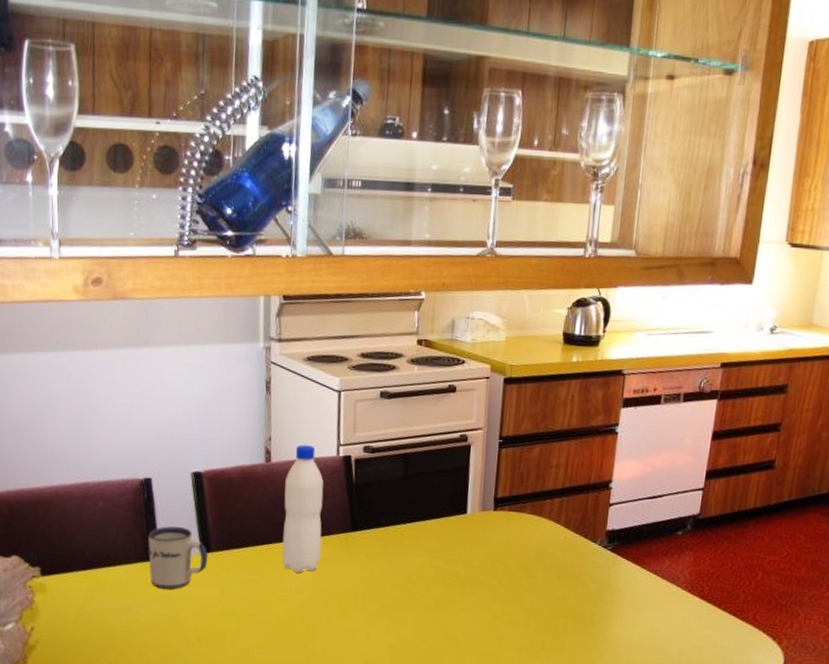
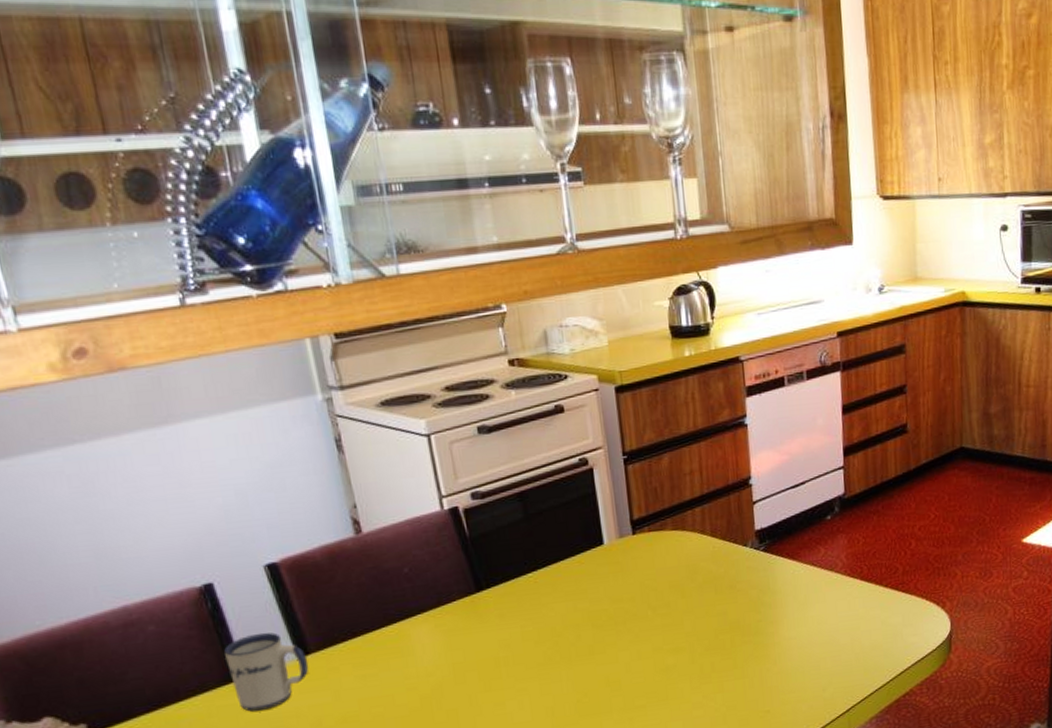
water bottle: present [282,445,324,573] -> none [384,504,447,654]

